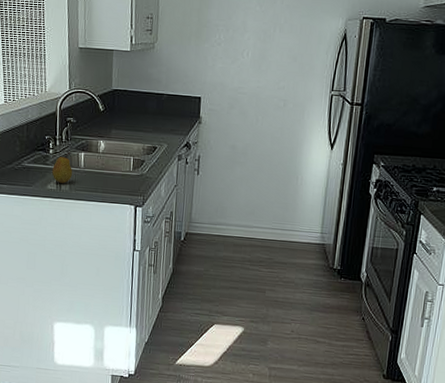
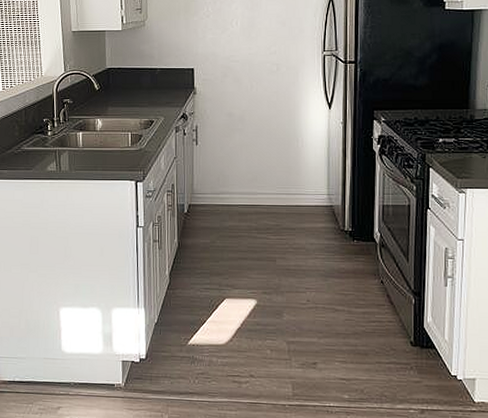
fruit: present [52,152,73,184] -> none [51,132,72,165]

